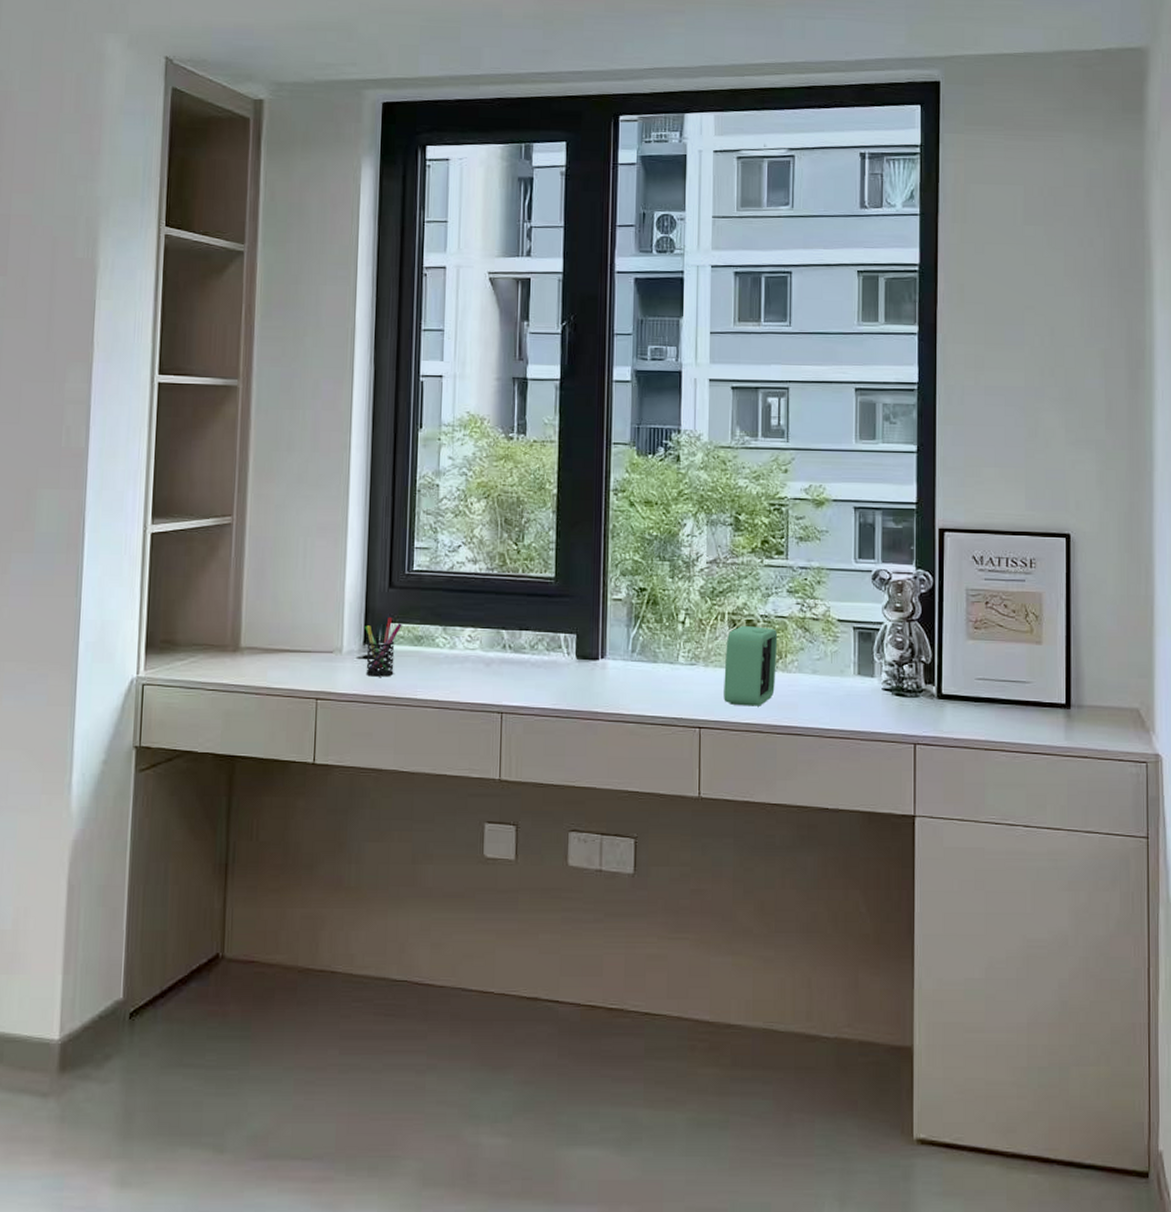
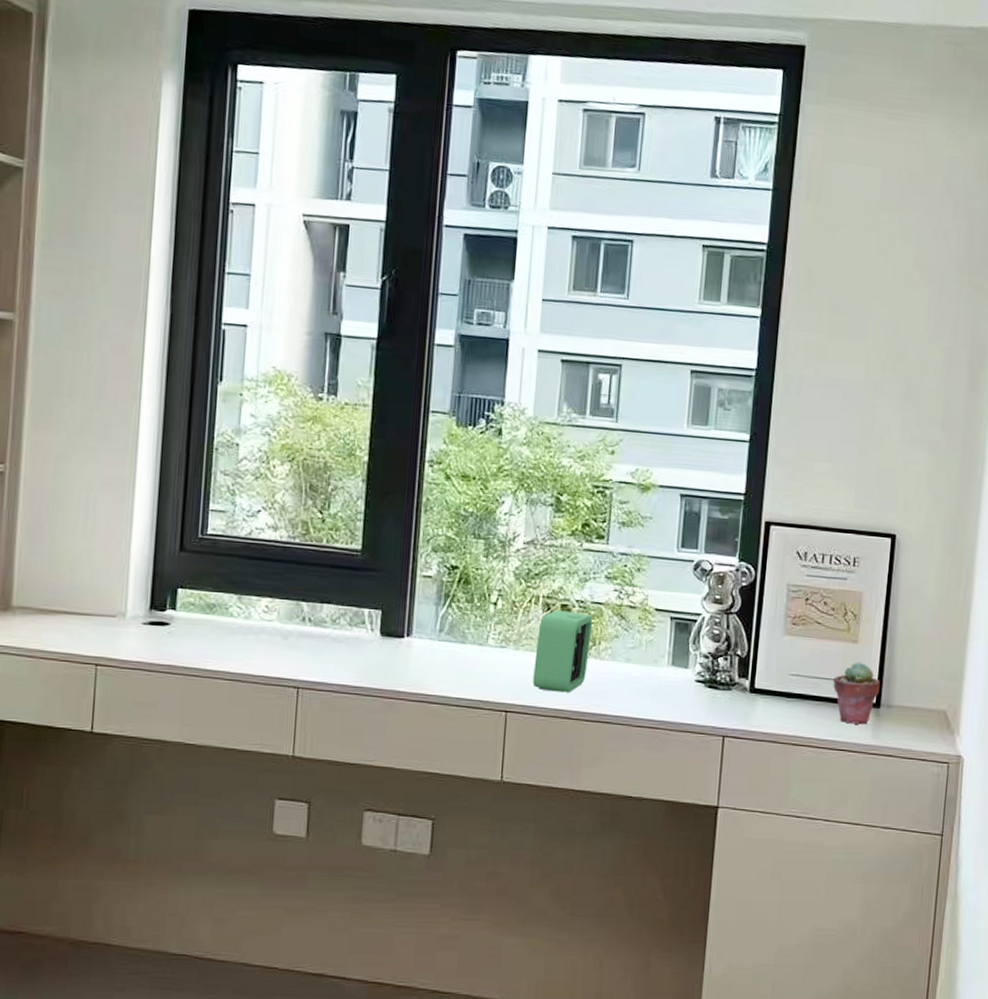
pen holder: present [365,618,402,677] -> none [151,583,193,645]
potted succulent: none [1021,663,1068,726] -> present [833,662,880,725]

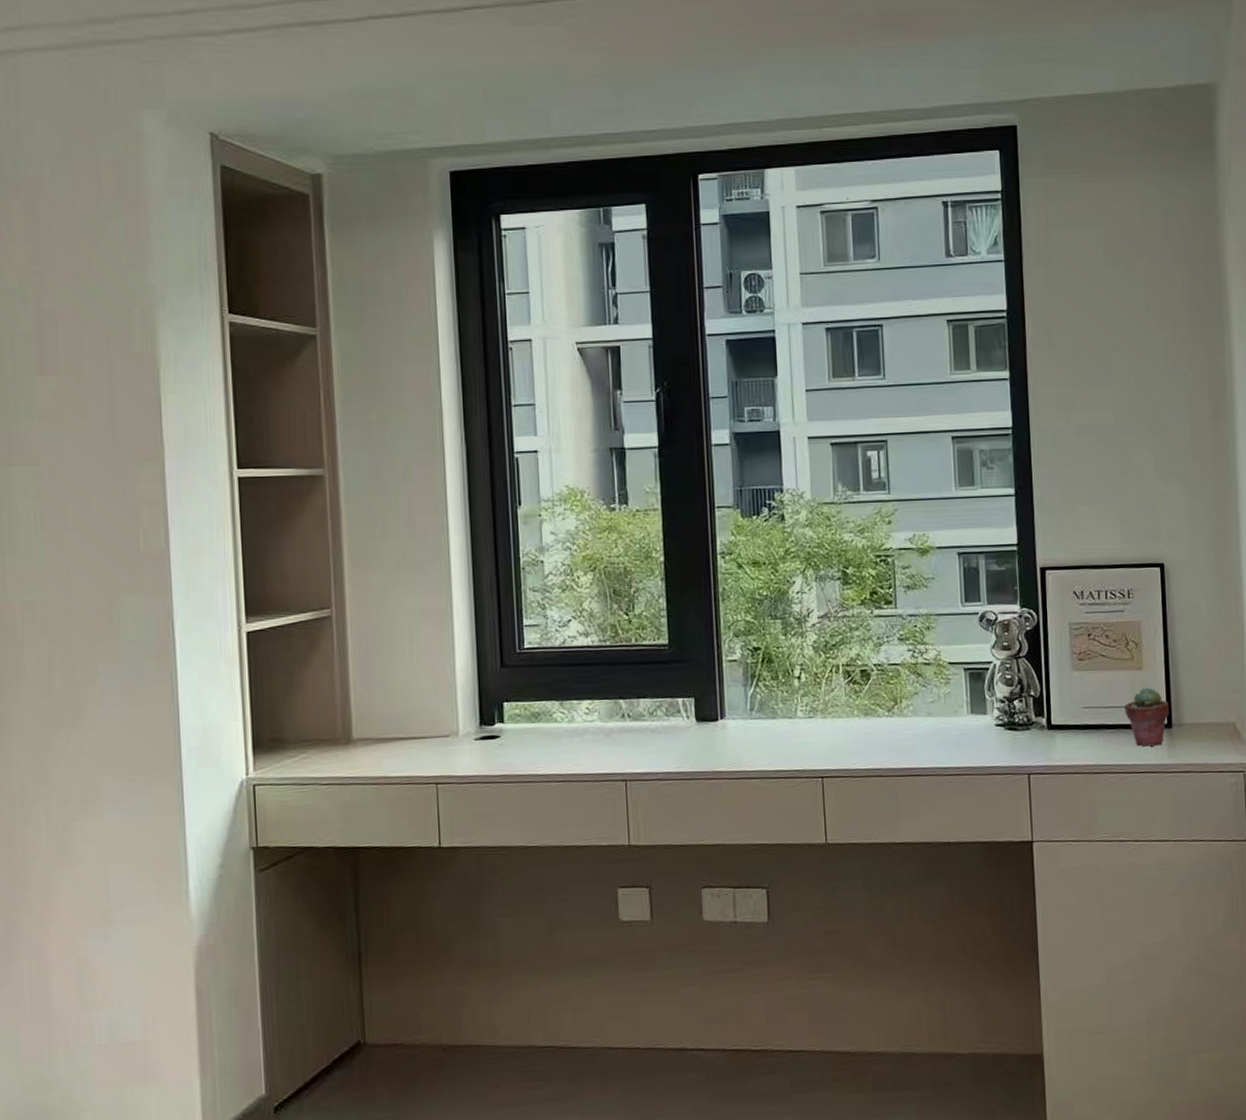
alarm clock: present [533,610,593,693] -> none [842,675,893,753]

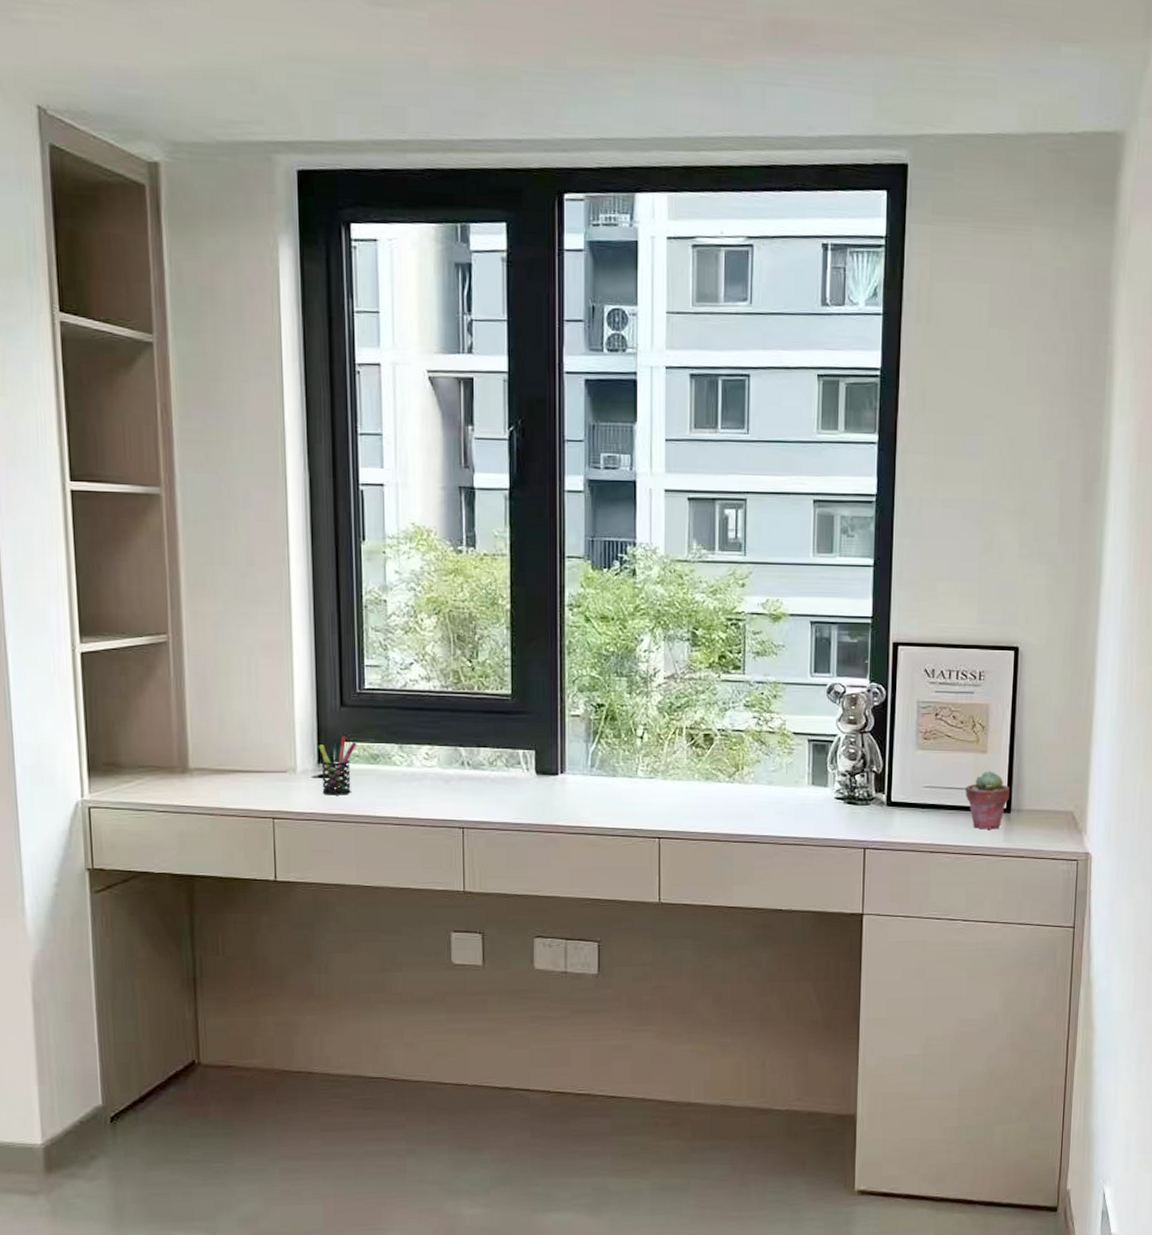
pen holder: none [480,697,518,757] -> present [318,737,357,795]

